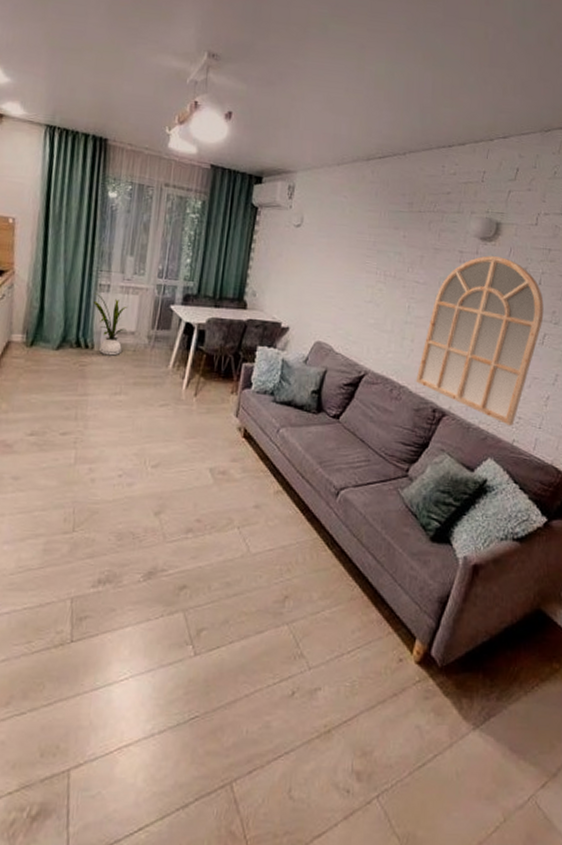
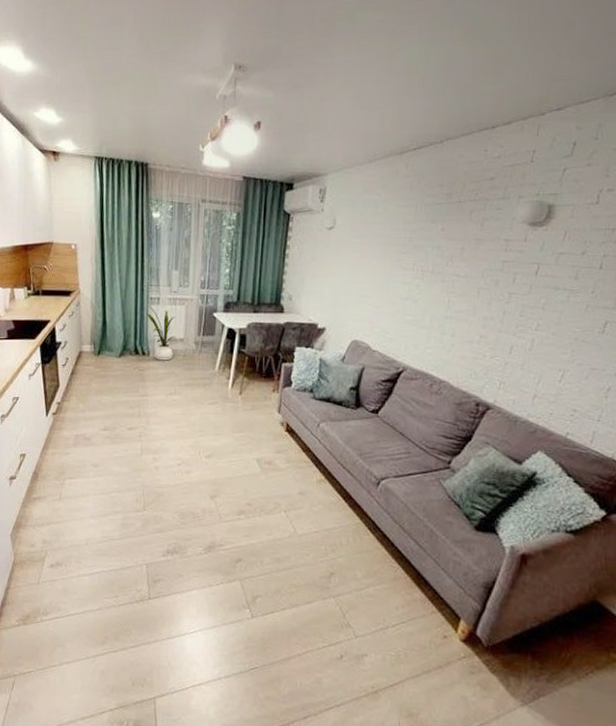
mirror: present [416,255,544,426] -> none [457,242,605,419]

